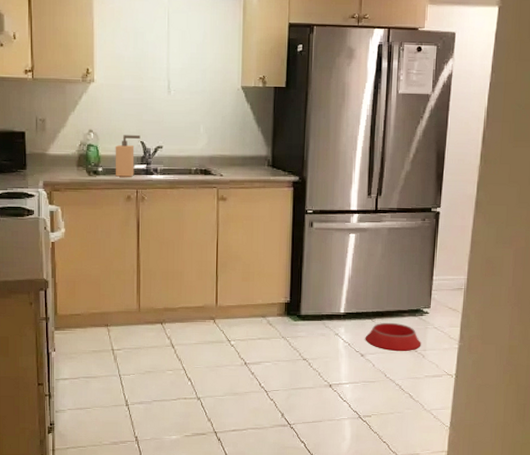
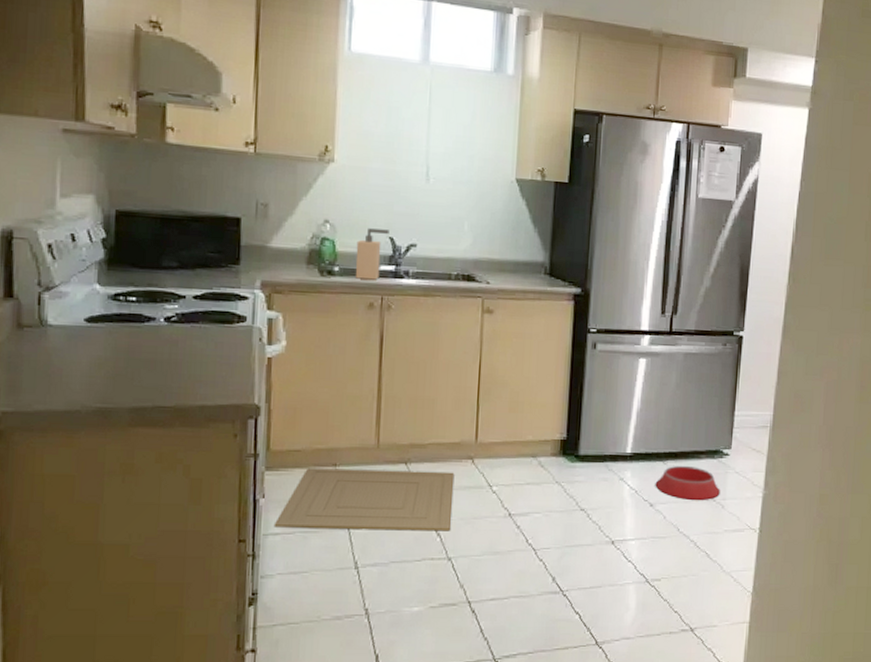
bath mat: none [63,328,200,377] -> present [273,468,455,531]

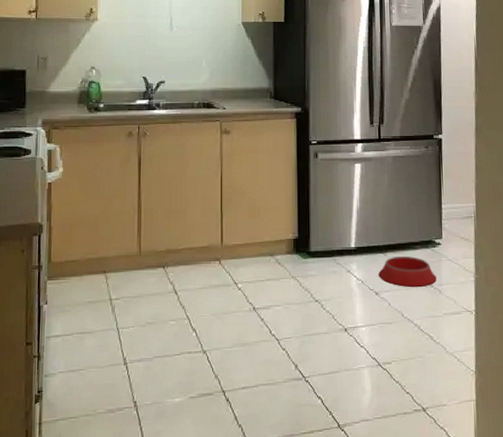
bath mat: present [273,468,455,531] -> none [55,273,205,330]
soap dispenser: present [355,228,390,280] -> none [116,71,143,113]

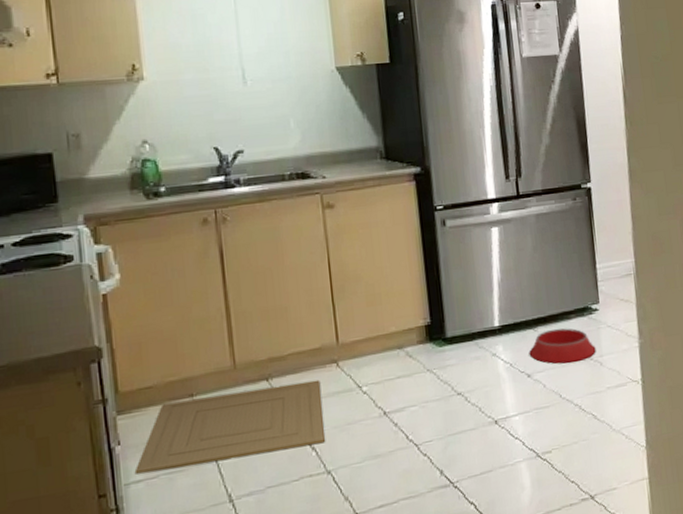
bath mat: none [55,273,205,330] -> present [134,379,325,475]

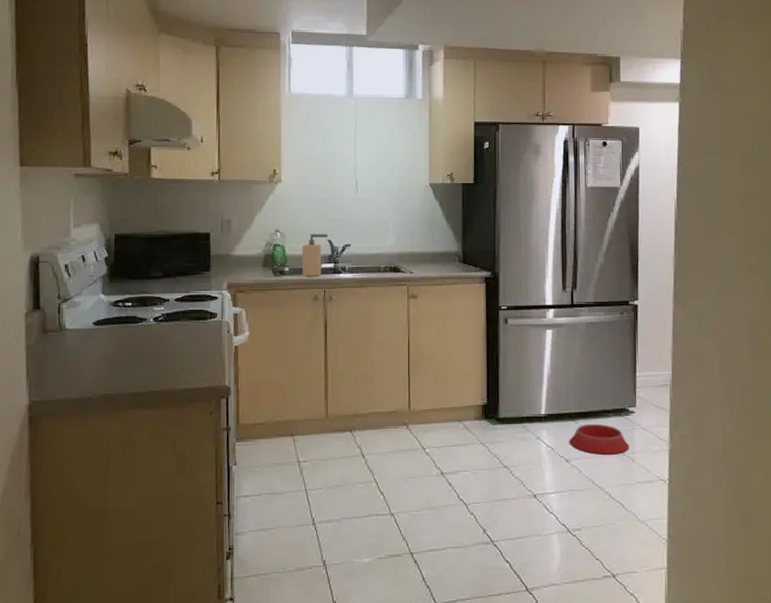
bath mat: present [134,379,325,475] -> none [244,437,393,491]
soap dispenser: none [180,140,213,196] -> present [302,234,328,276]

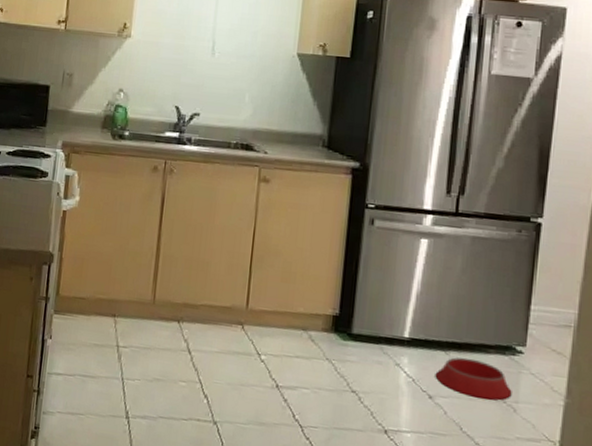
soap dispenser: present [302,234,328,276] -> none [143,97,176,145]

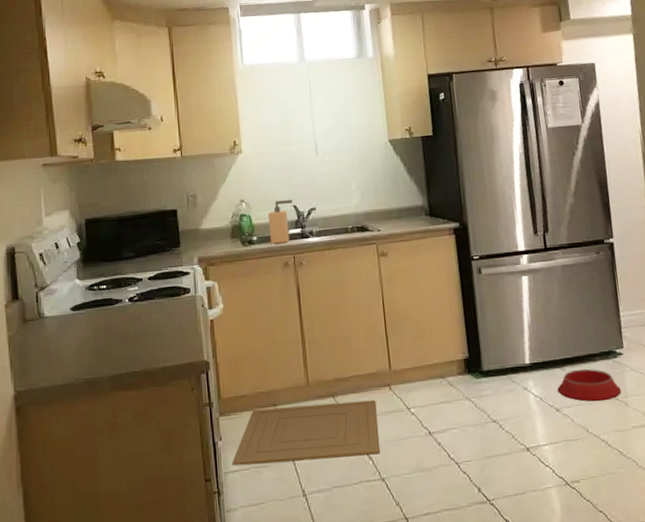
bath mat: none [57,315,224,395] -> present [231,399,380,465]
soap dispenser: none [143,97,176,145] -> present [268,199,293,244]

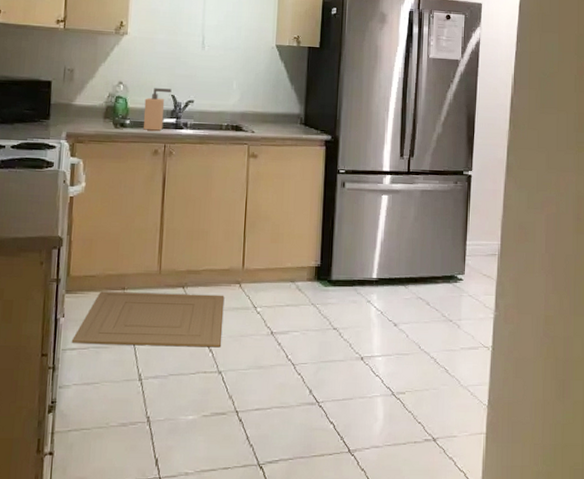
pet bowl: present [557,368,621,401] -> none [398,289,456,321]

